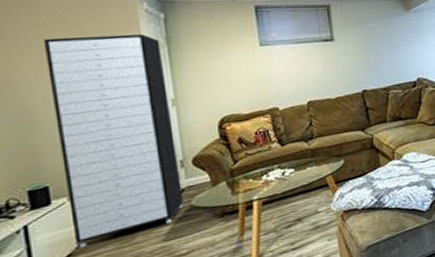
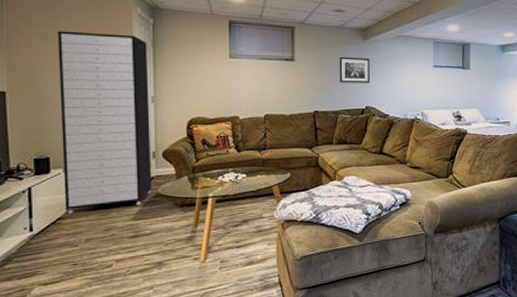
wall art: none [382,29,418,58] -> present [339,56,370,84]

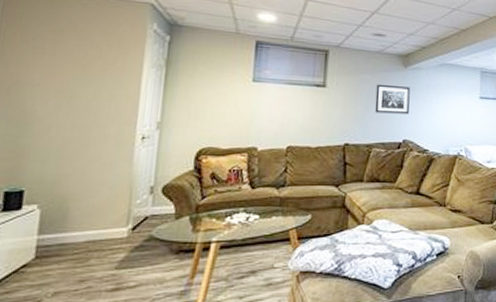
storage cabinet: present [57,31,152,215] -> none [33,45,160,261]

